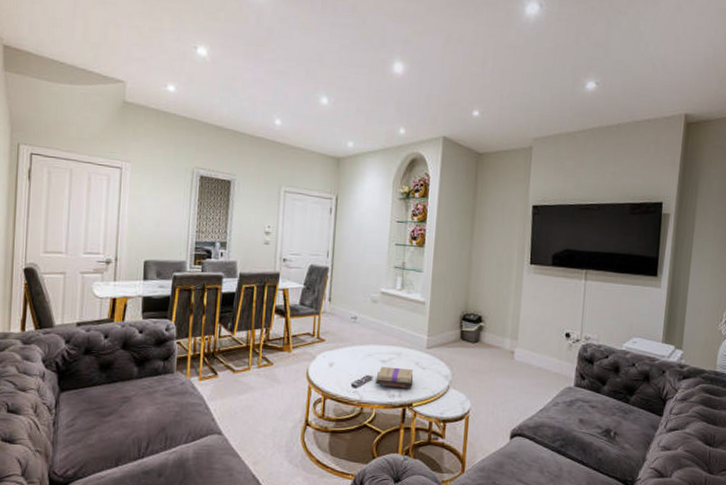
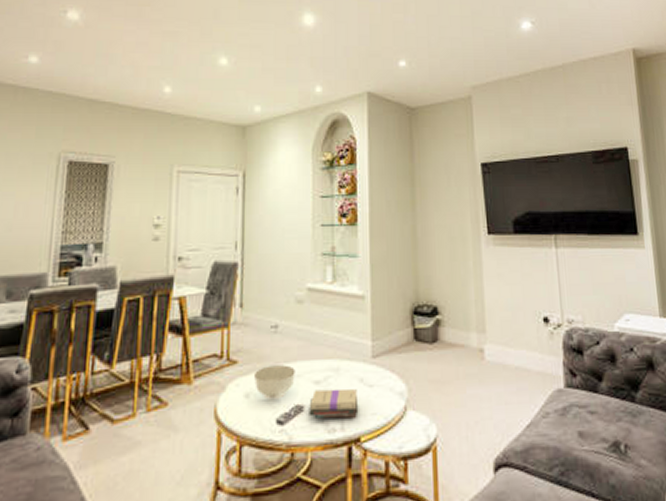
bowl: none [337,345,368,370] -> present [255,365,295,399]

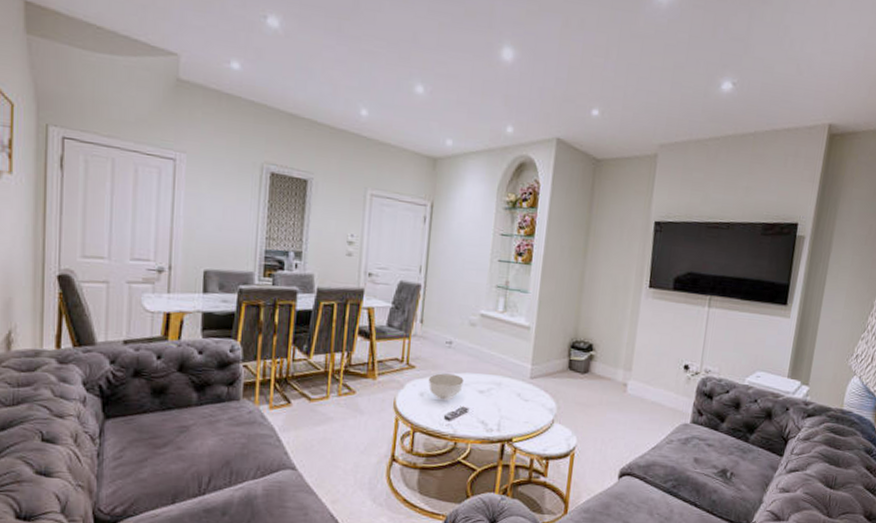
books: present [309,388,359,420] -> none [472,397,514,423]

